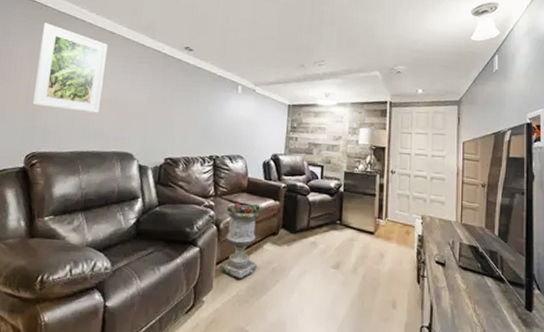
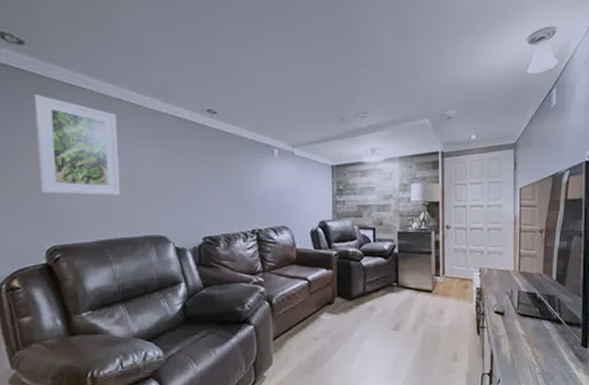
planter: present [219,203,263,279] -> none [276,274,317,351]

